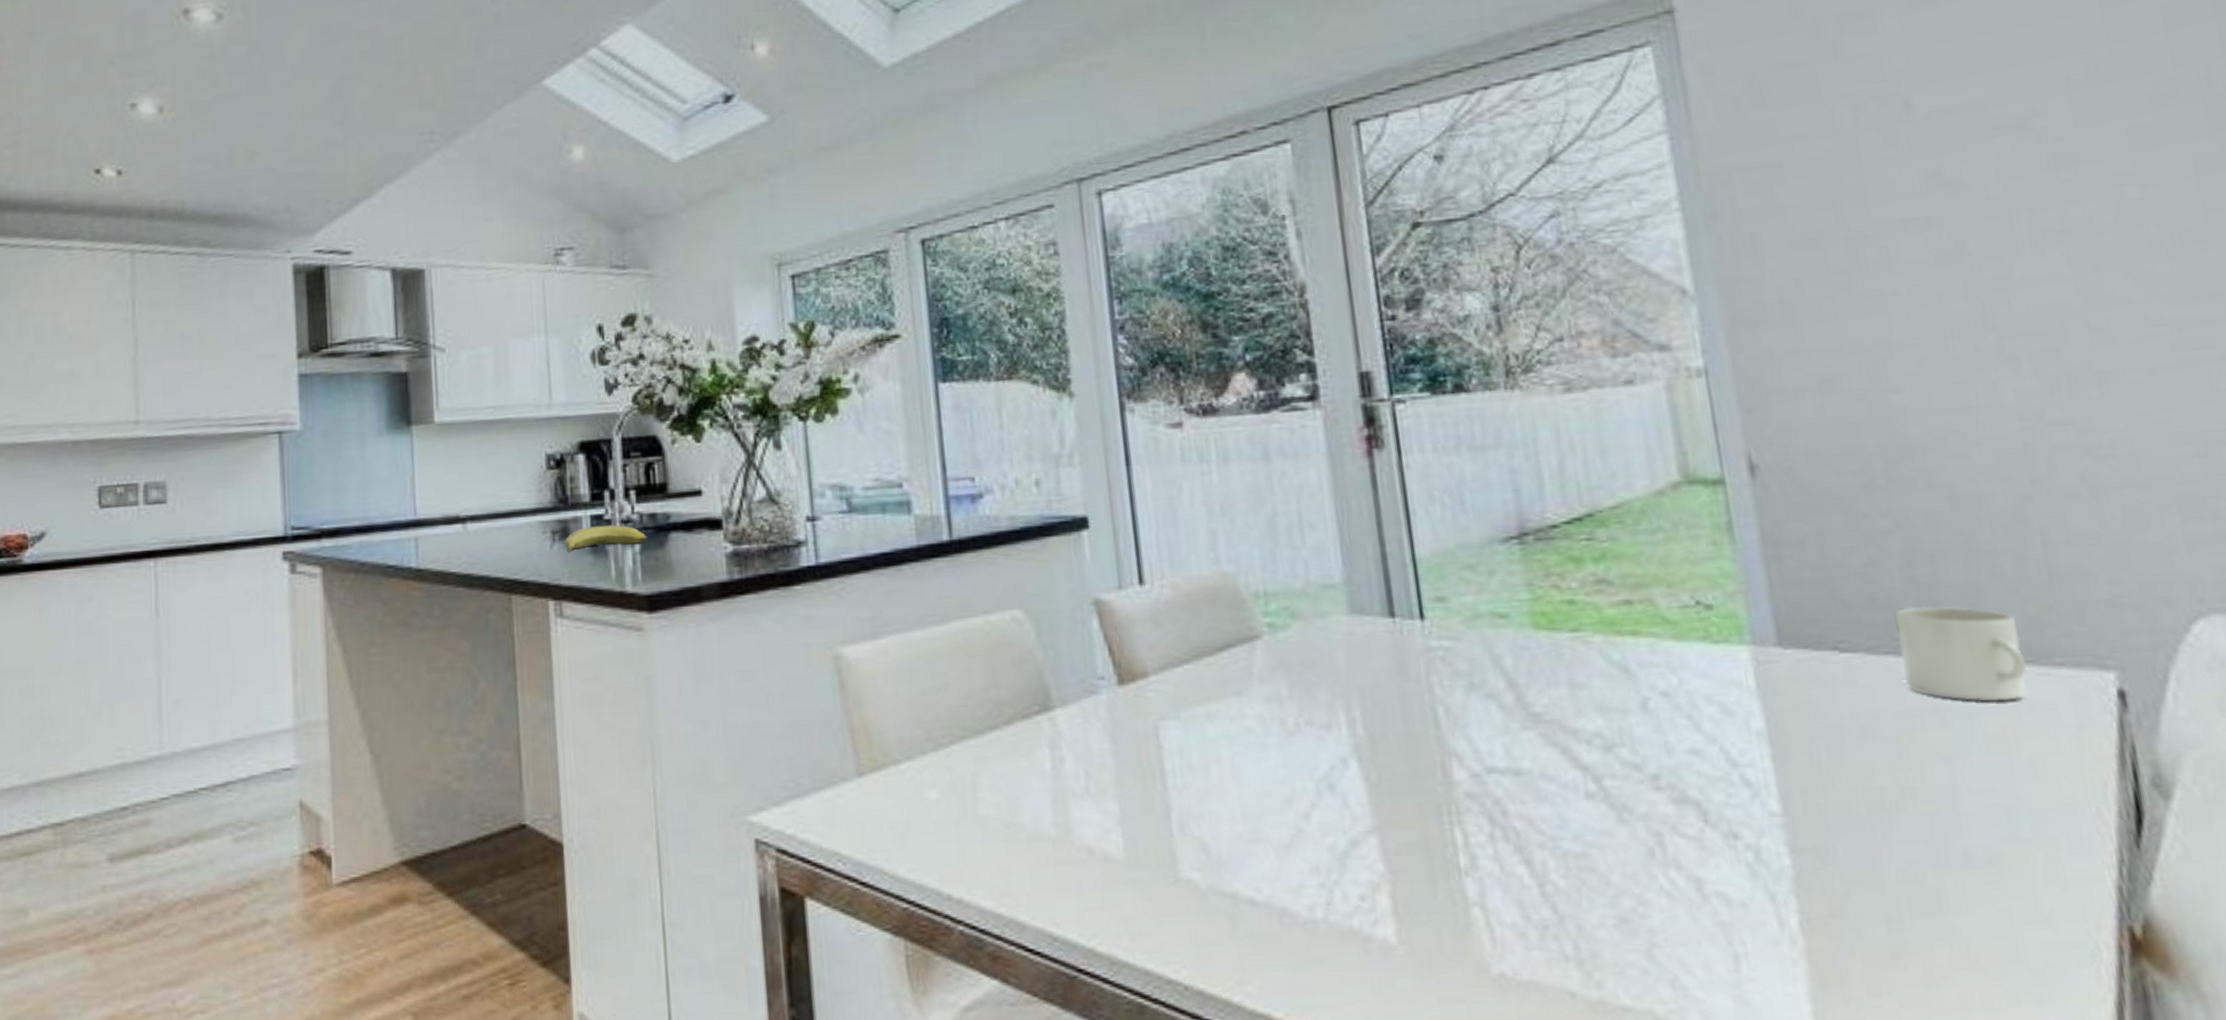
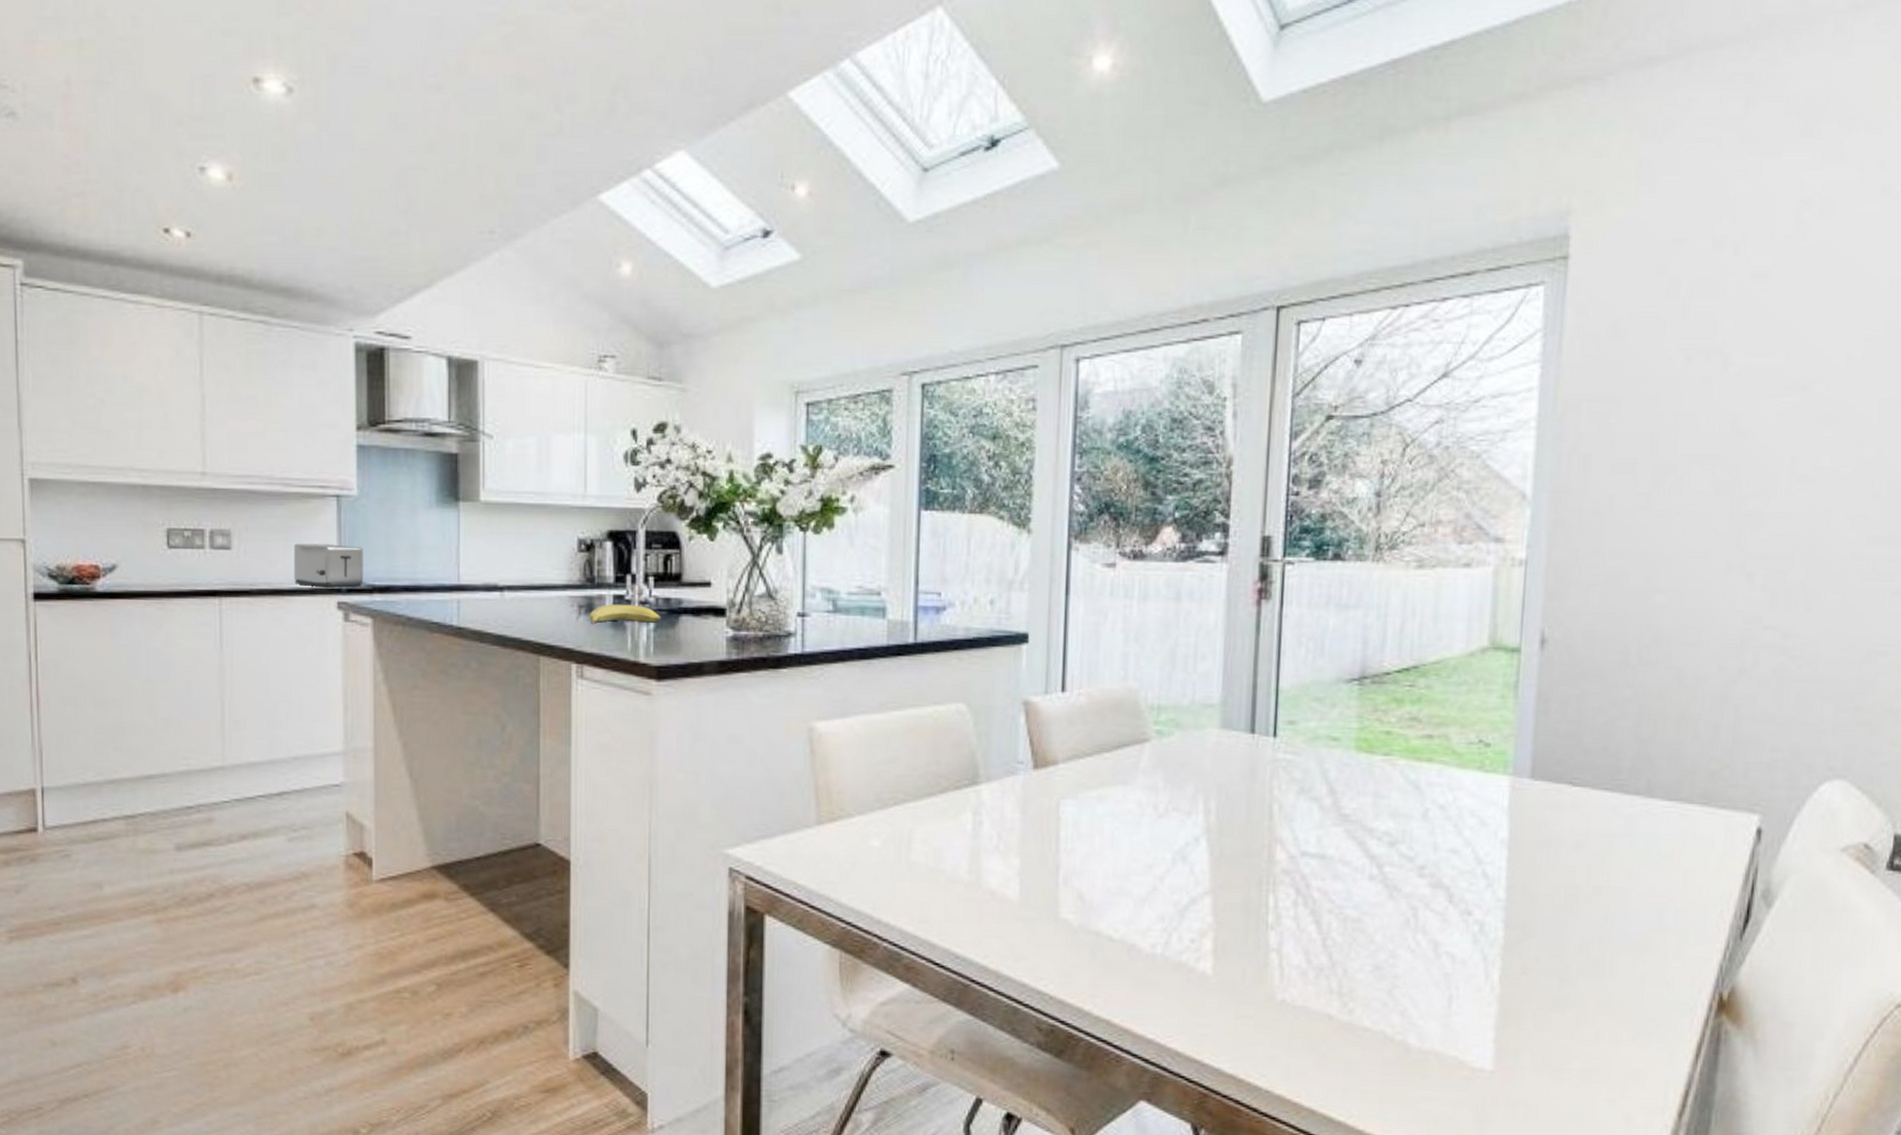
toaster: none [233,486,310,538] -> present [293,543,363,589]
mug: present [1894,606,2028,702] -> none [1613,757,1701,831]

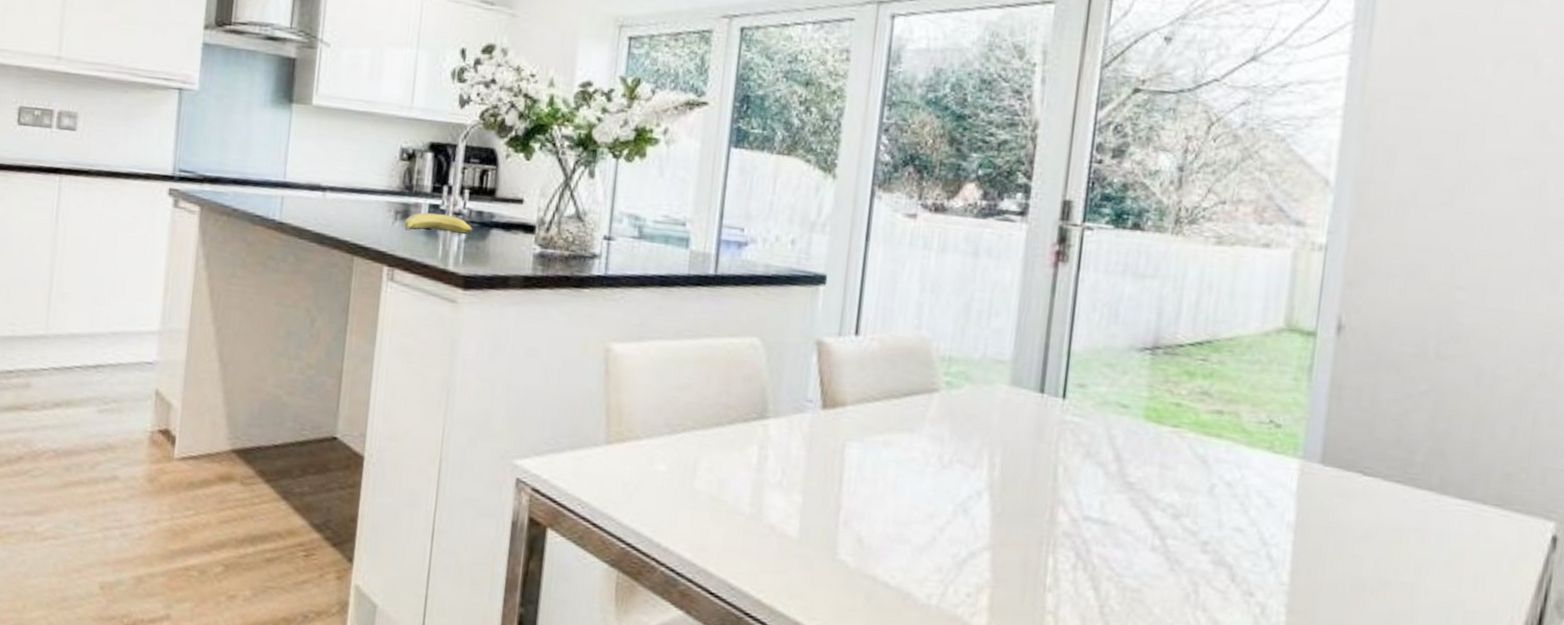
toaster: present [293,543,363,589] -> none [131,130,198,177]

